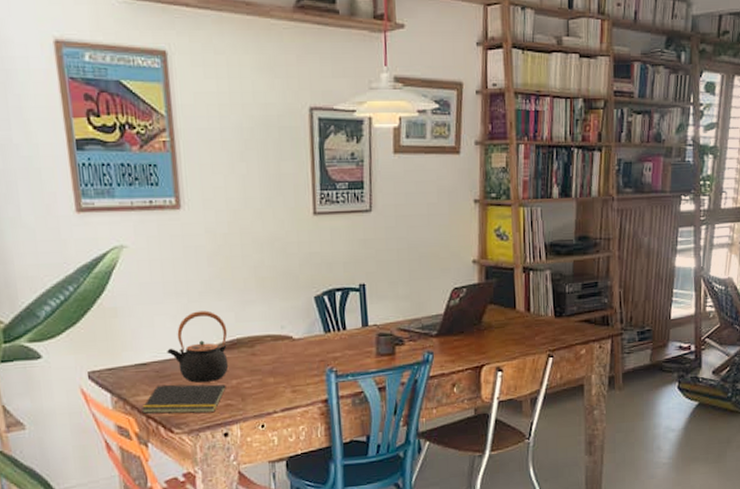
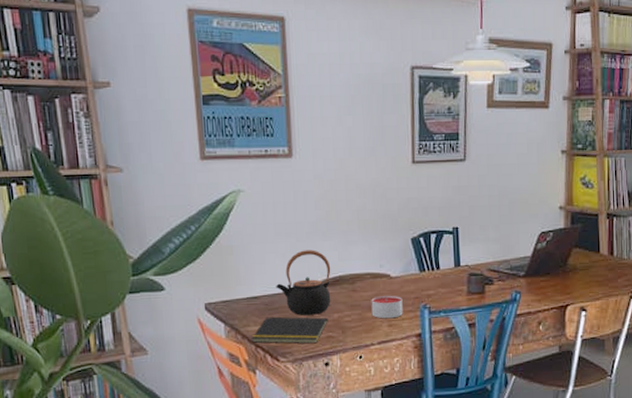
candle: none [272,358,308,385] -> present [371,295,403,319]

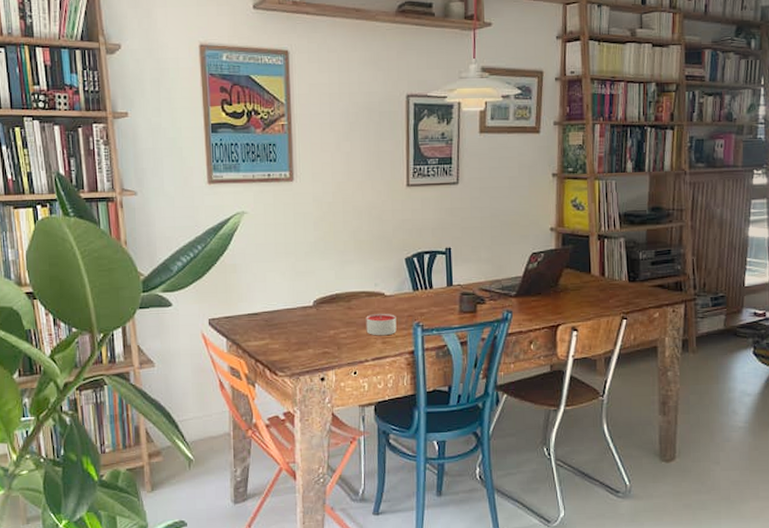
notepad: present [251,316,328,344] -> none [252,332,325,359]
teapot: present [276,250,331,315] -> none [276,269,328,332]

